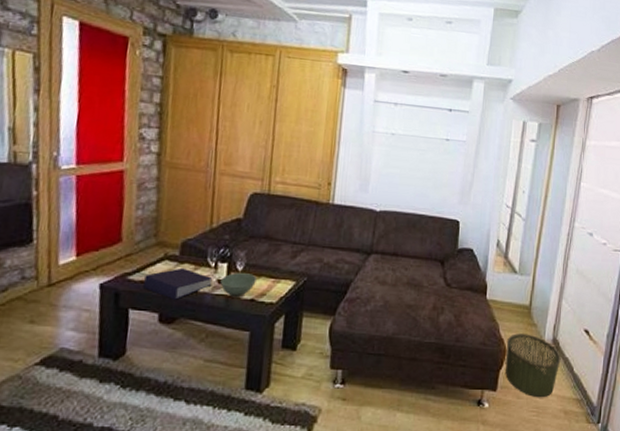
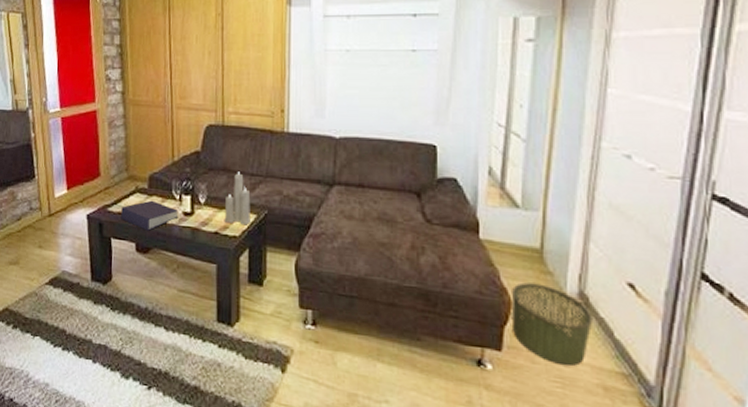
bowl: present [220,272,257,299] -> none [185,204,218,232]
candle: none [261,240,291,292] -> present [224,171,252,226]

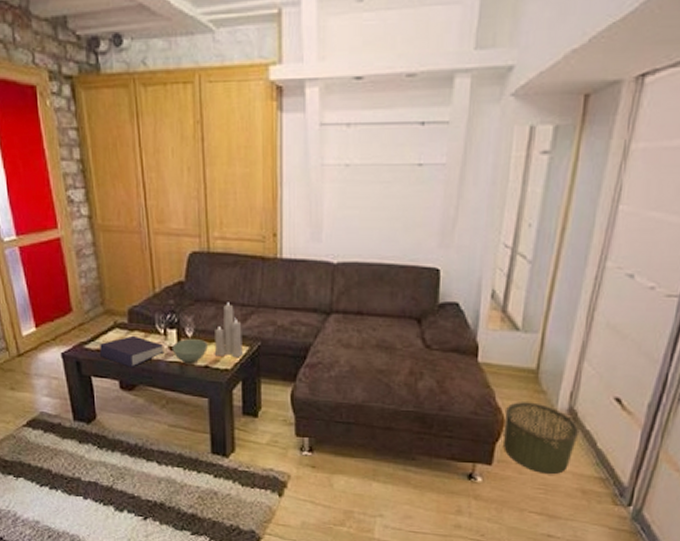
bowl: none [185,204,218,232] -> present [172,338,208,366]

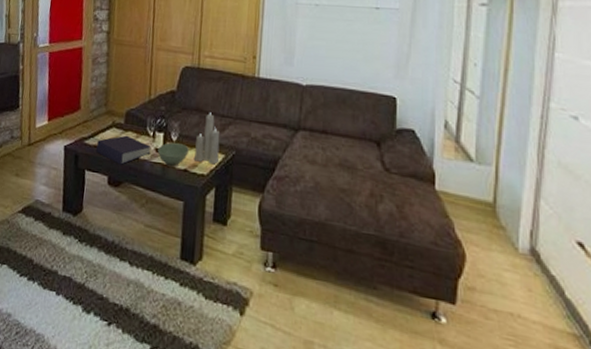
basket: present [504,402,580,474] -> none [466,236,545,324]

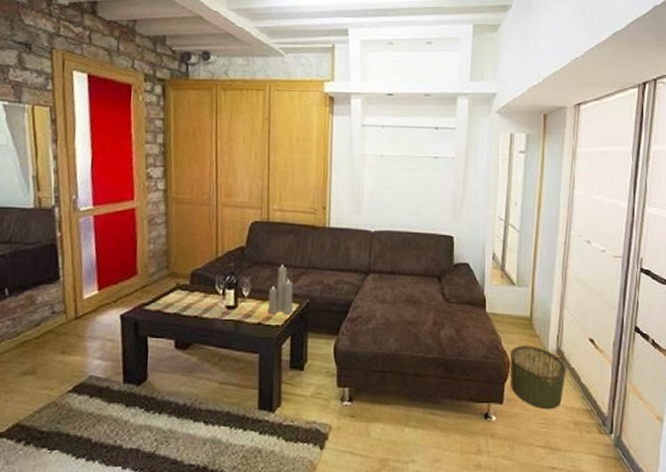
book: present [96,135,152,165] -> none [159,296,222,327]
bowl: present [157,142,189,168] -> none [228,297,262,323]
basket: none [466,236,545,324] -> present [510,345,567,409]

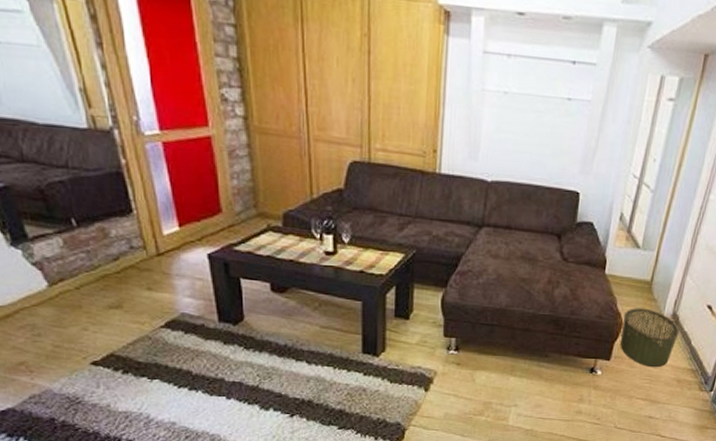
candle: present [267,264,294,315] -> none [370,211,399,265]

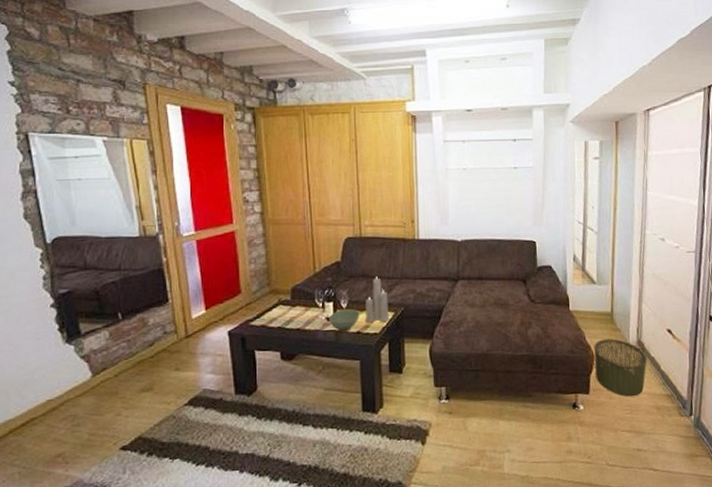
bowl: none [327,244,364,270] -> present [329,308,360,333]
candle: none [370,211,399,265] -> present [365,276,390,323]

